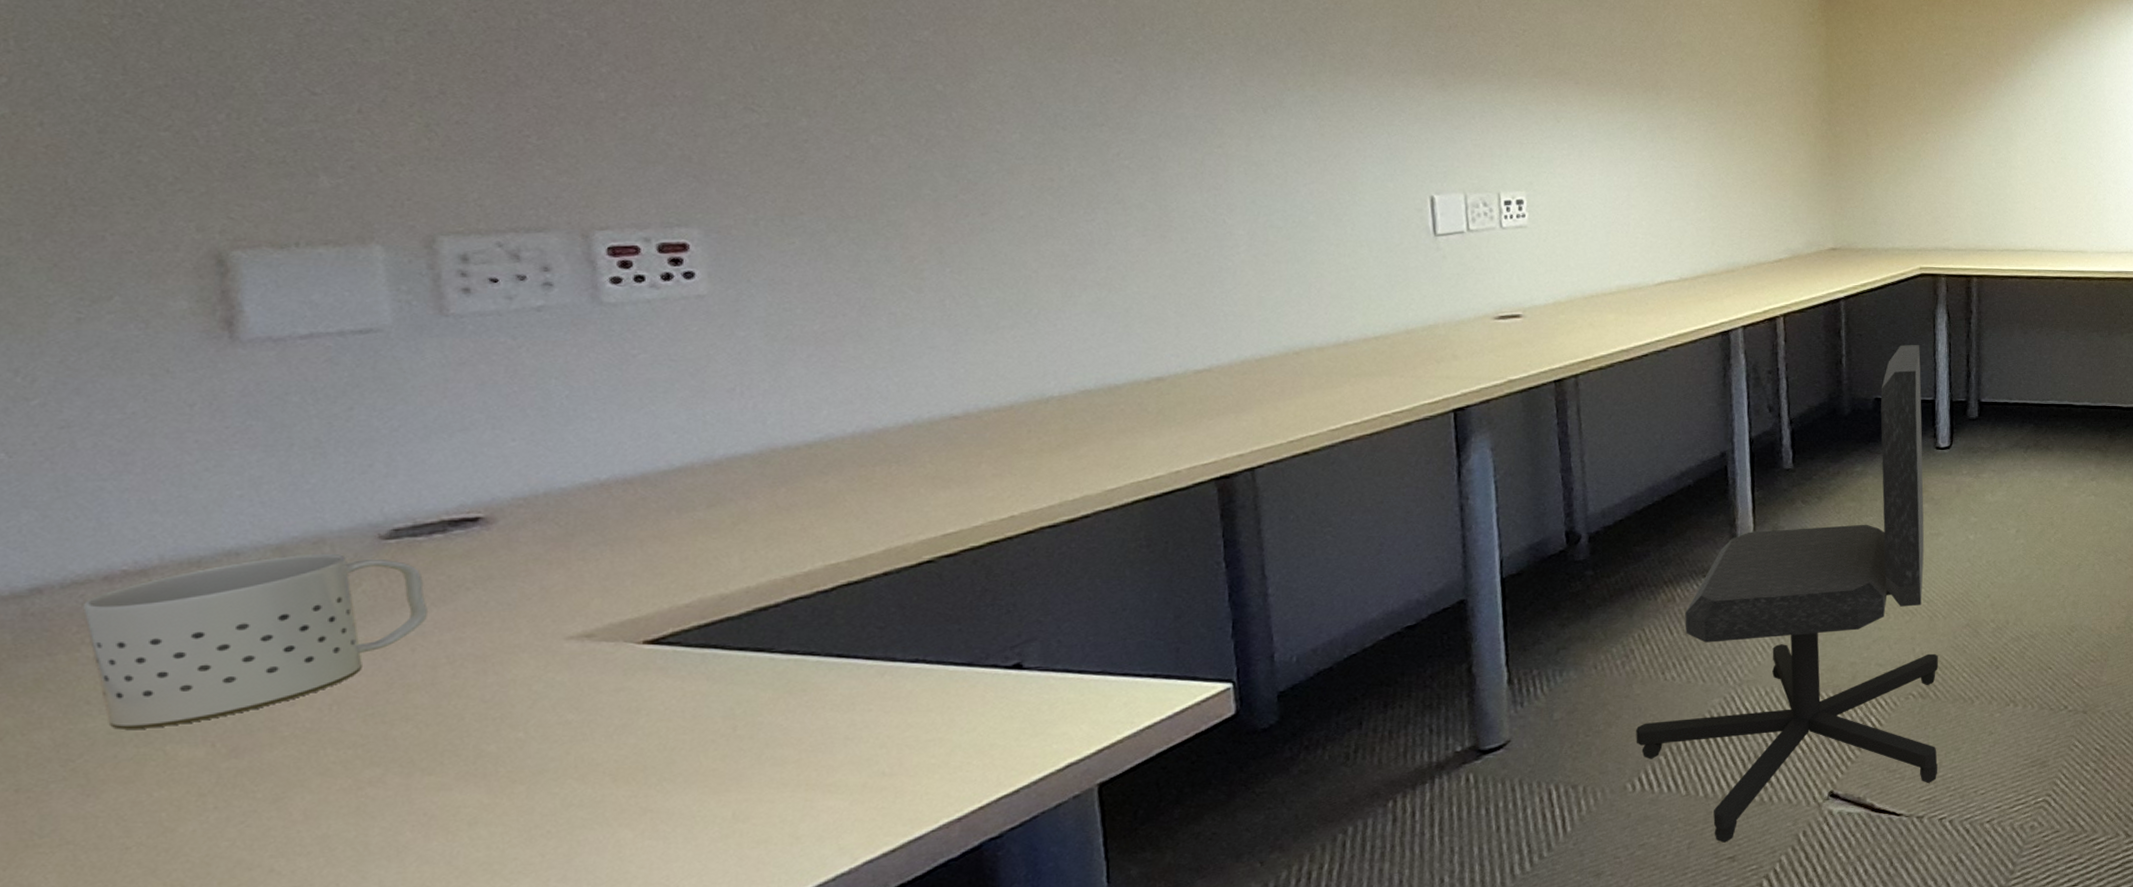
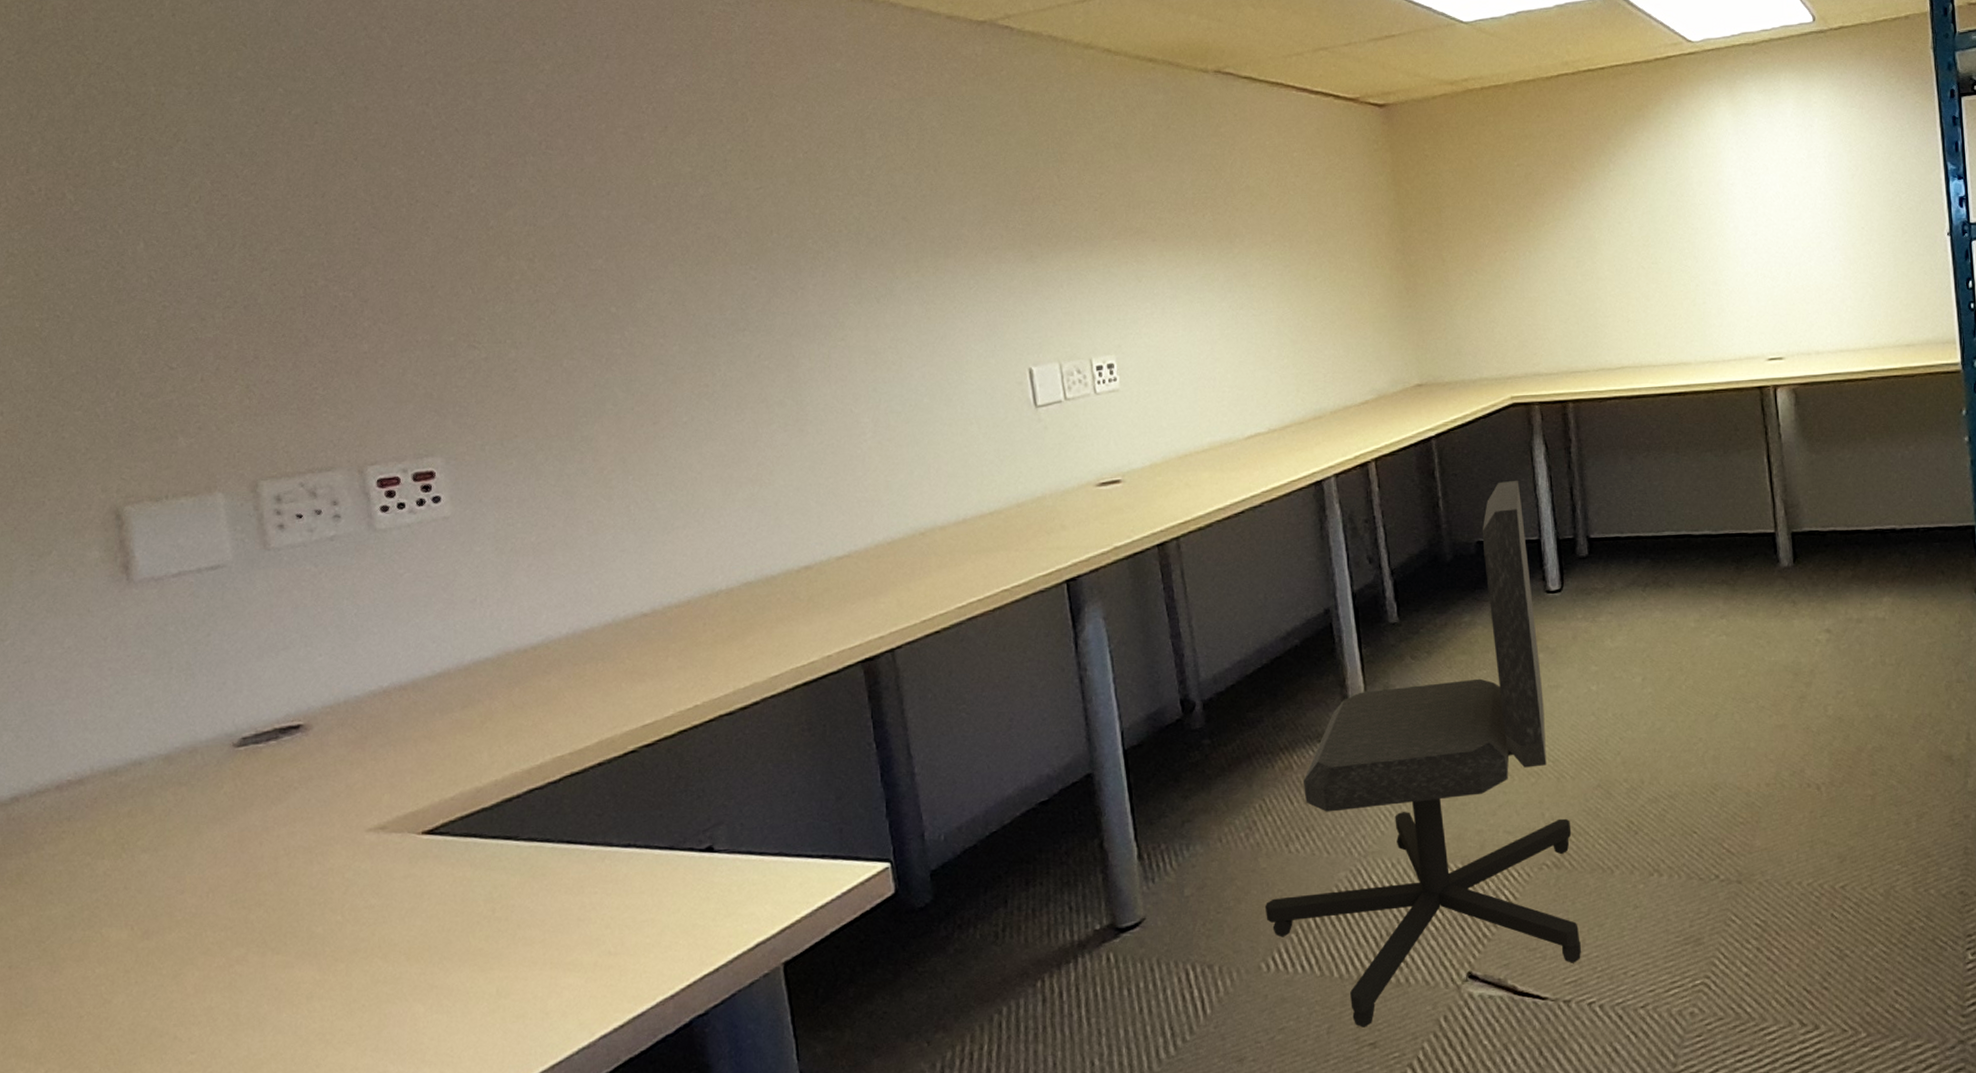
mug: present [83,553,428,730] -> none [45,760,269,915]

